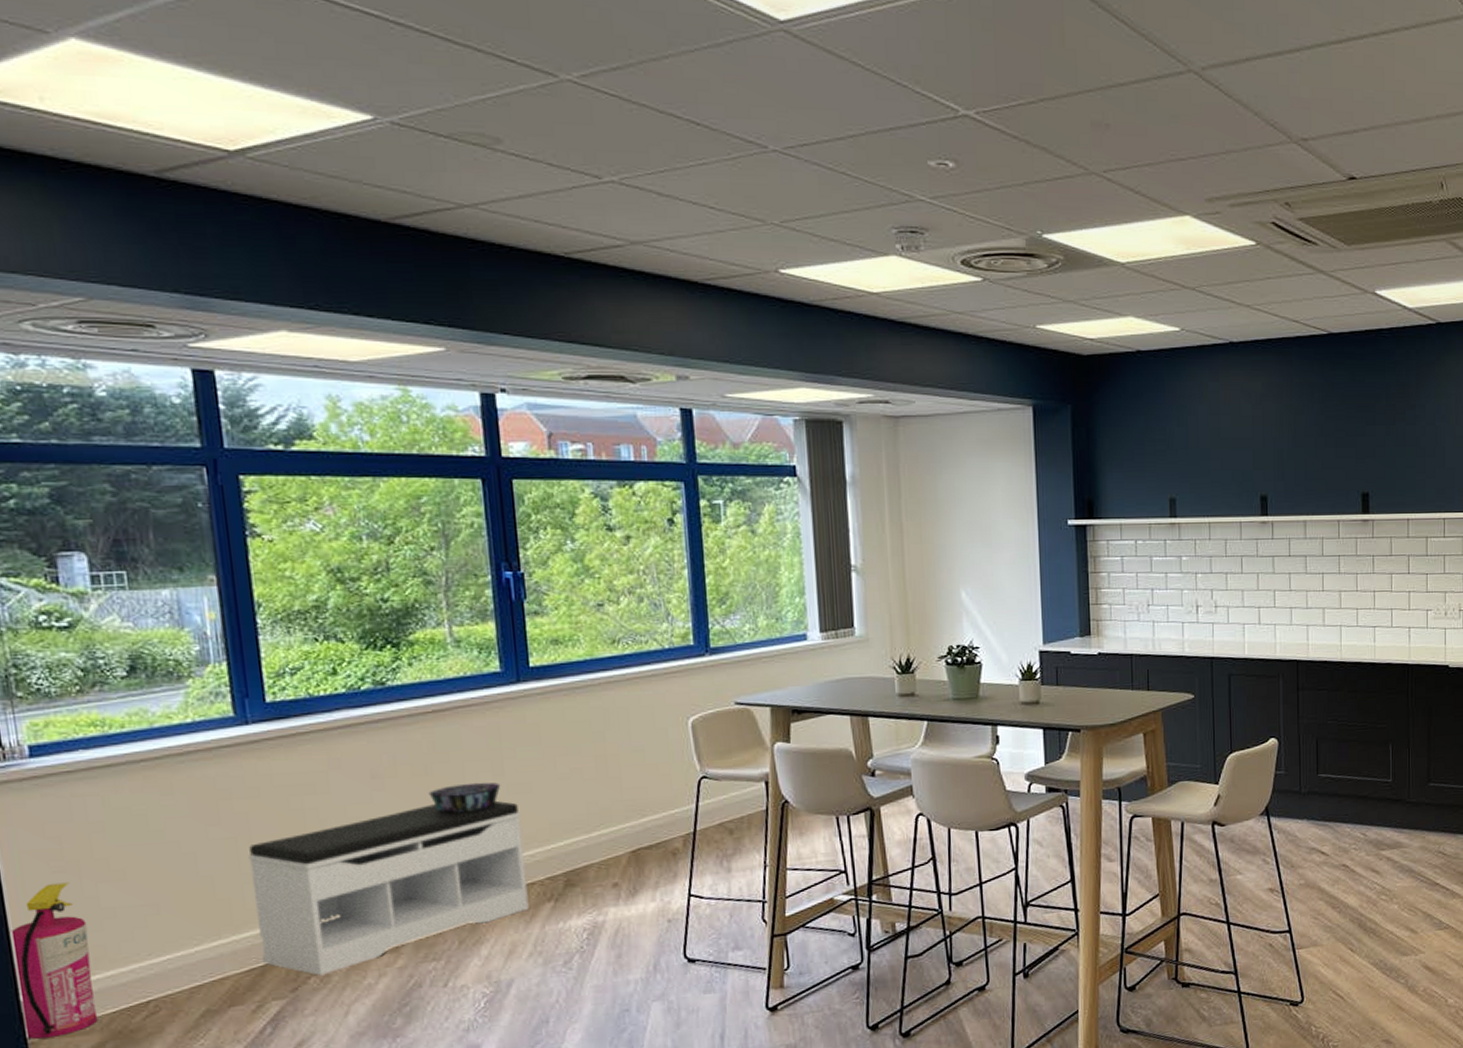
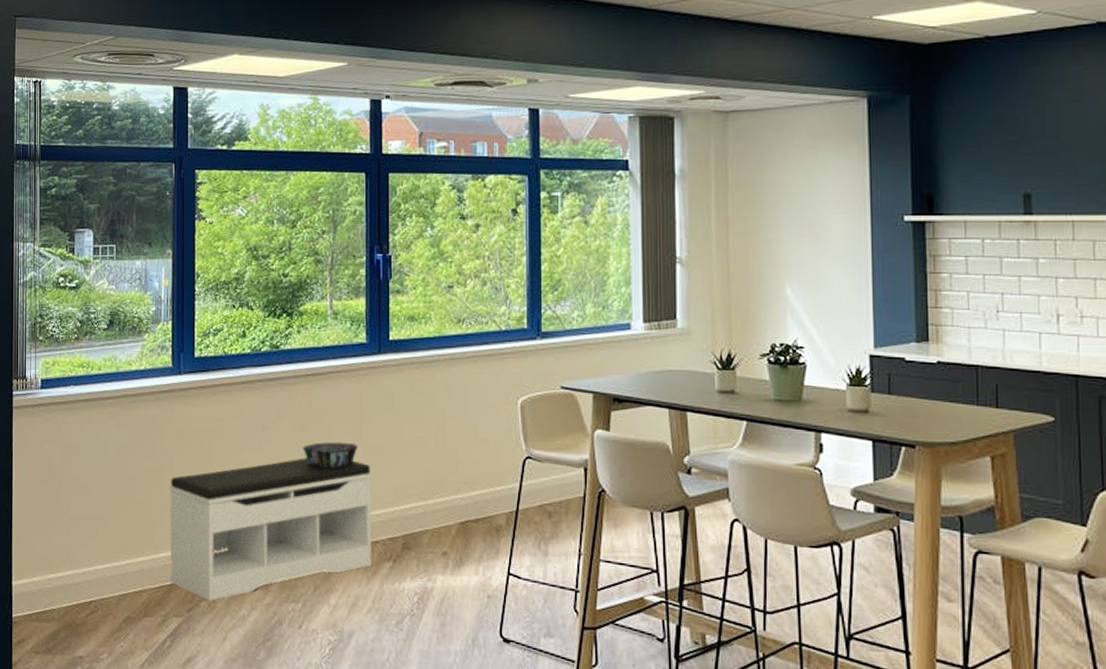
fire extinguisher: present [9,882,99,1039] -> none [11,492,60,620]

